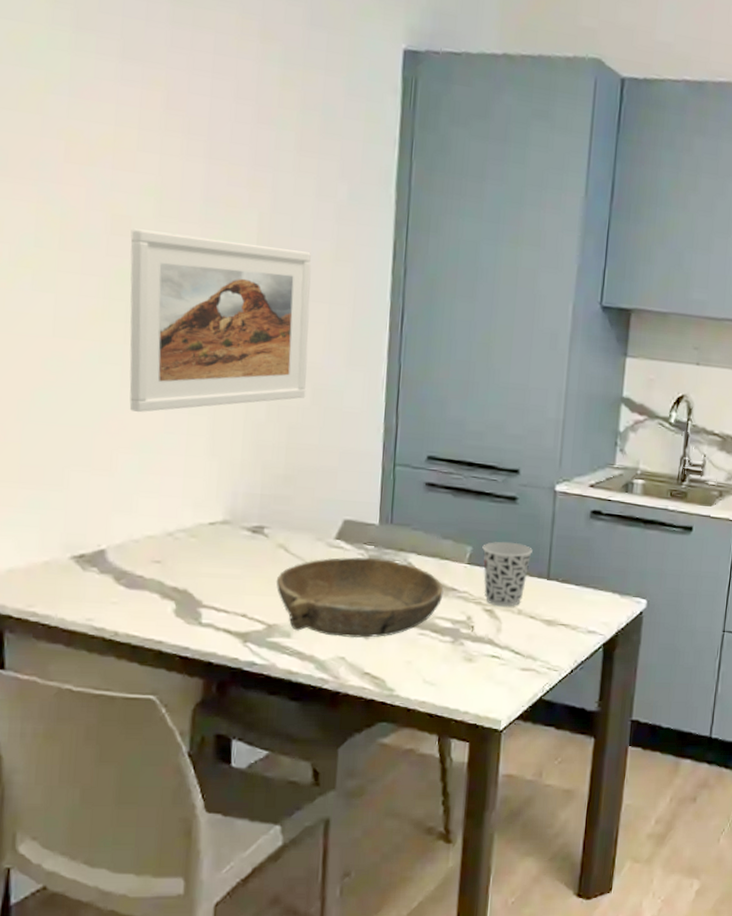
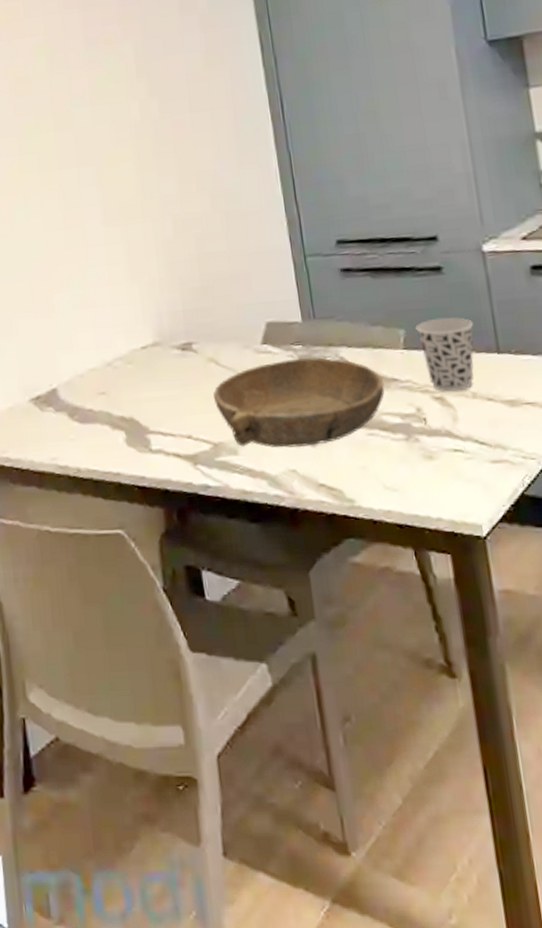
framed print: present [129,228,312,413] -> none [31,66,206,253]

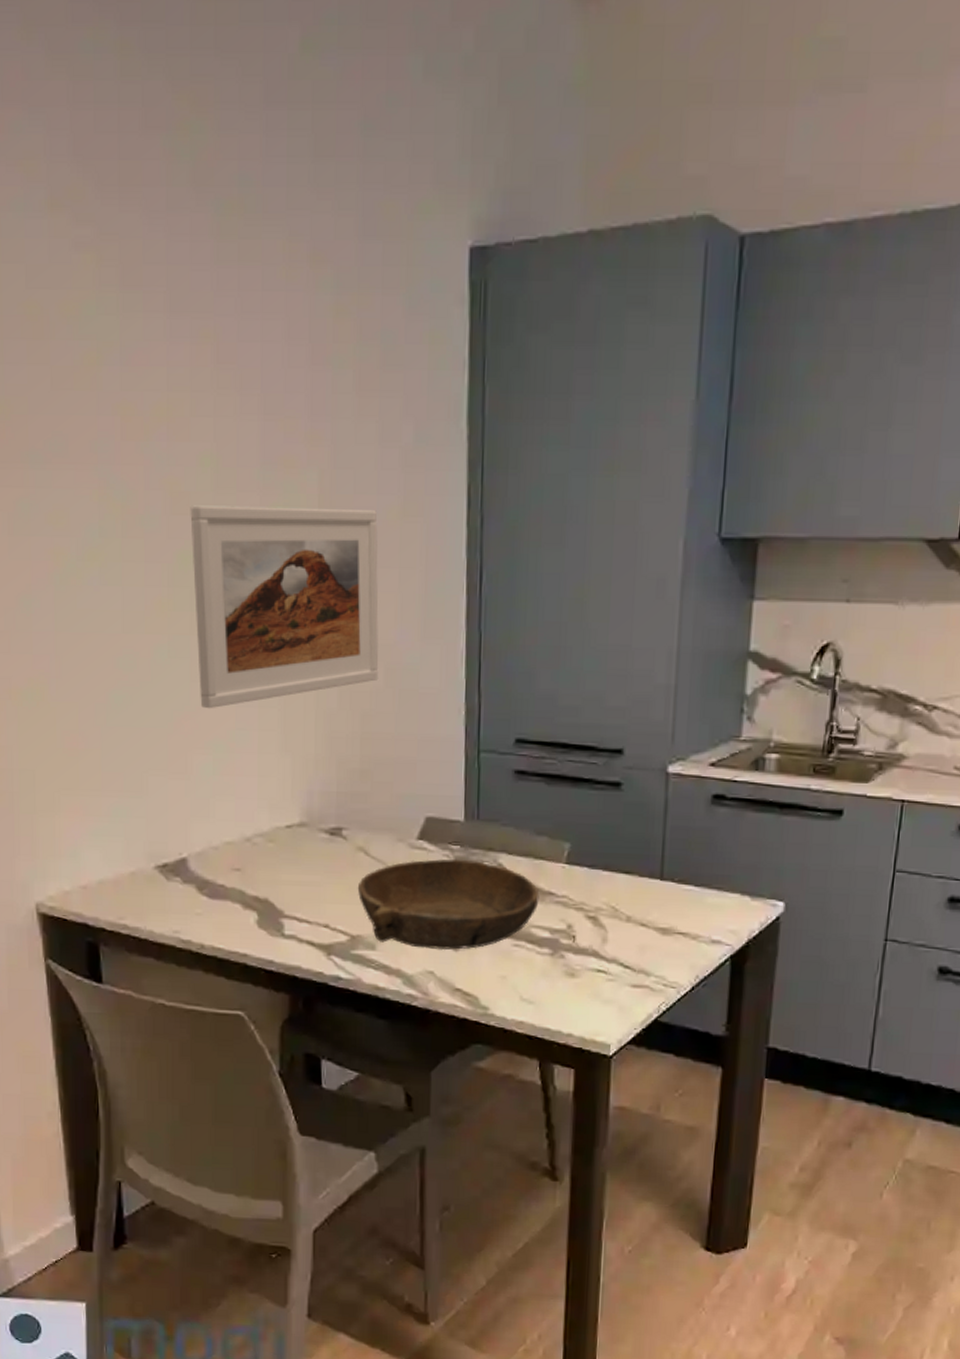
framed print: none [31,66,206,253] -> present [190,505,379,709]
cup: present [415,316,474,392] -> none [582,836,642,913]

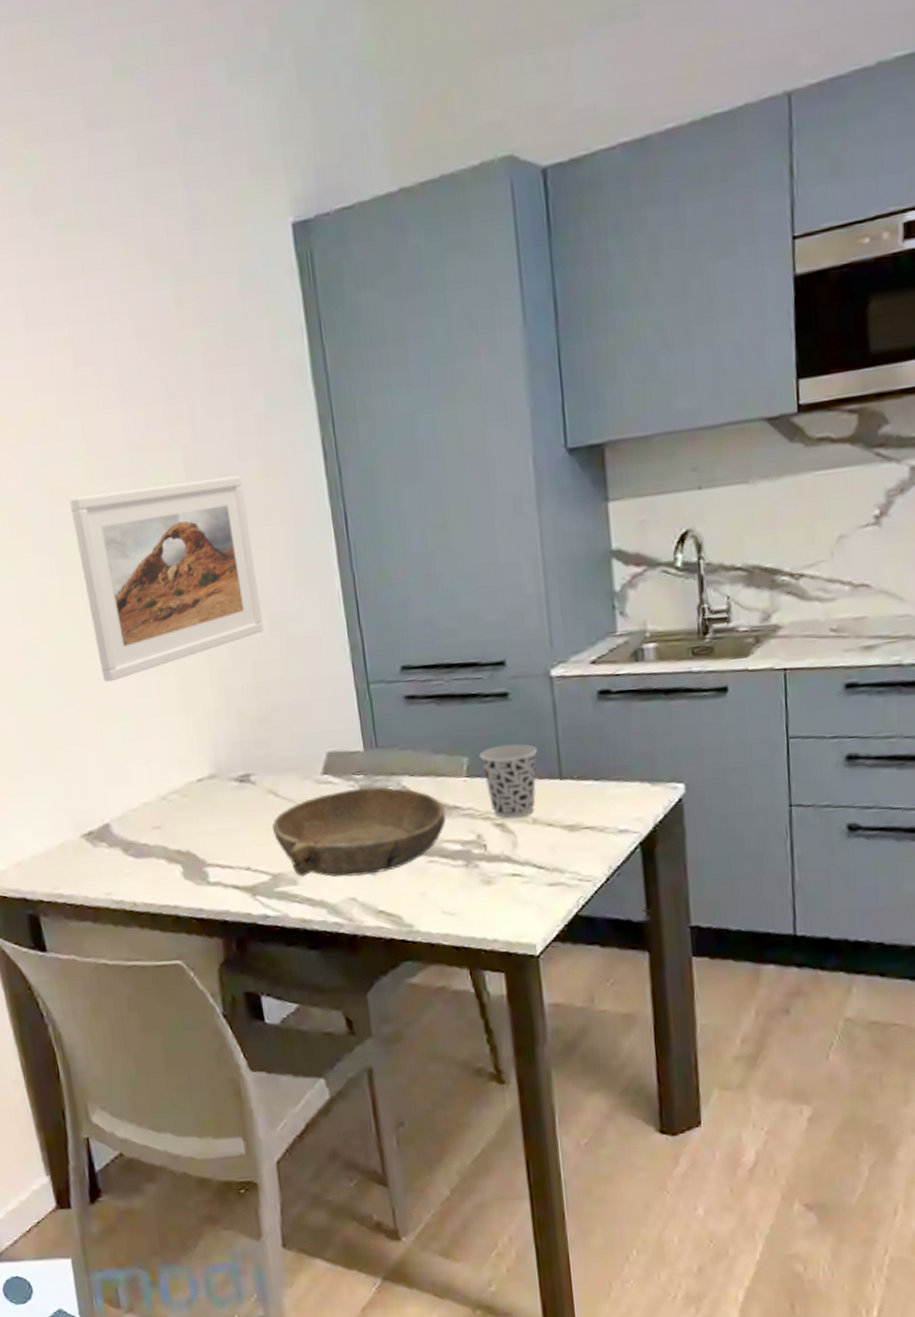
cup: none [582,836,642,913] -> present [479,743,537,819]

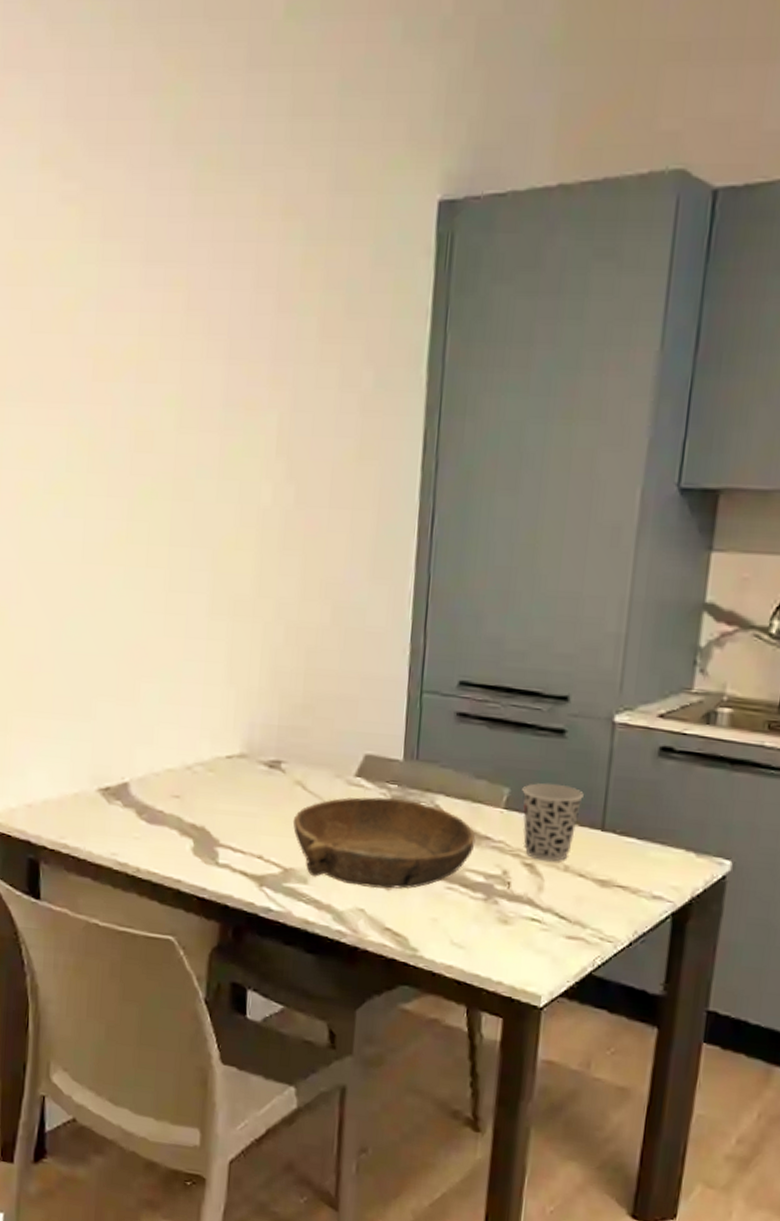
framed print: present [69,476,264,682] -> none [151,443,333,640]

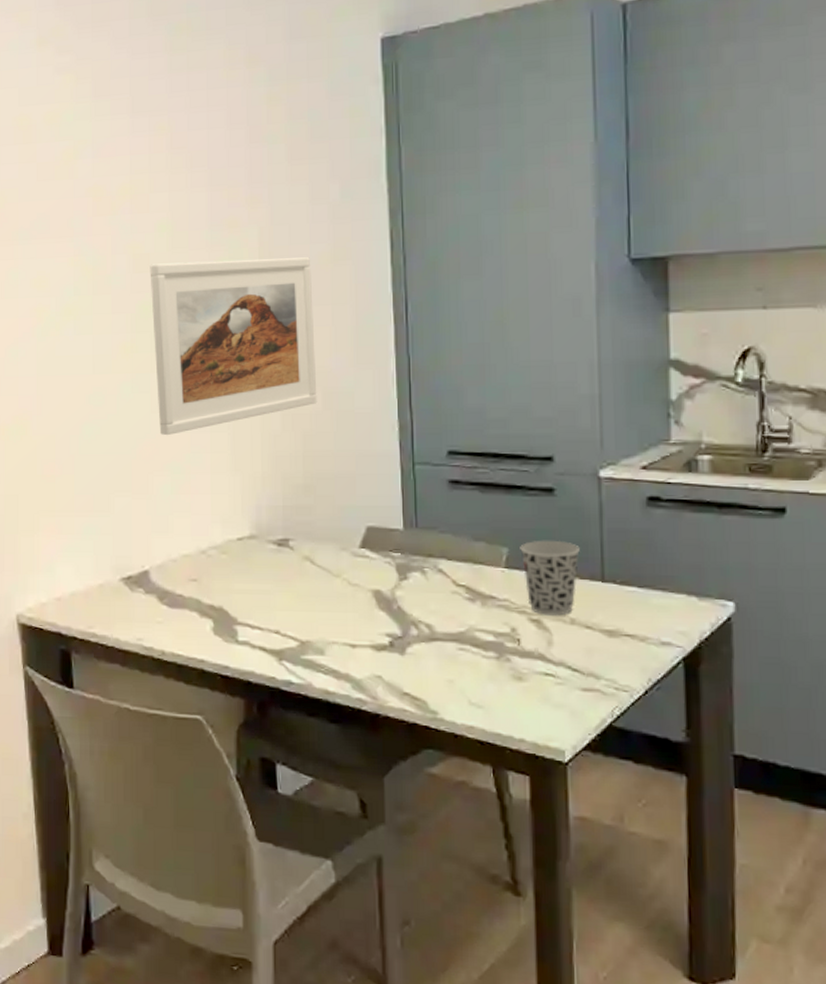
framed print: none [151,443,333,640] -> present [150,257,317,436]
bowl: present [292,797,476,889] -> none [305,566,481,655]

